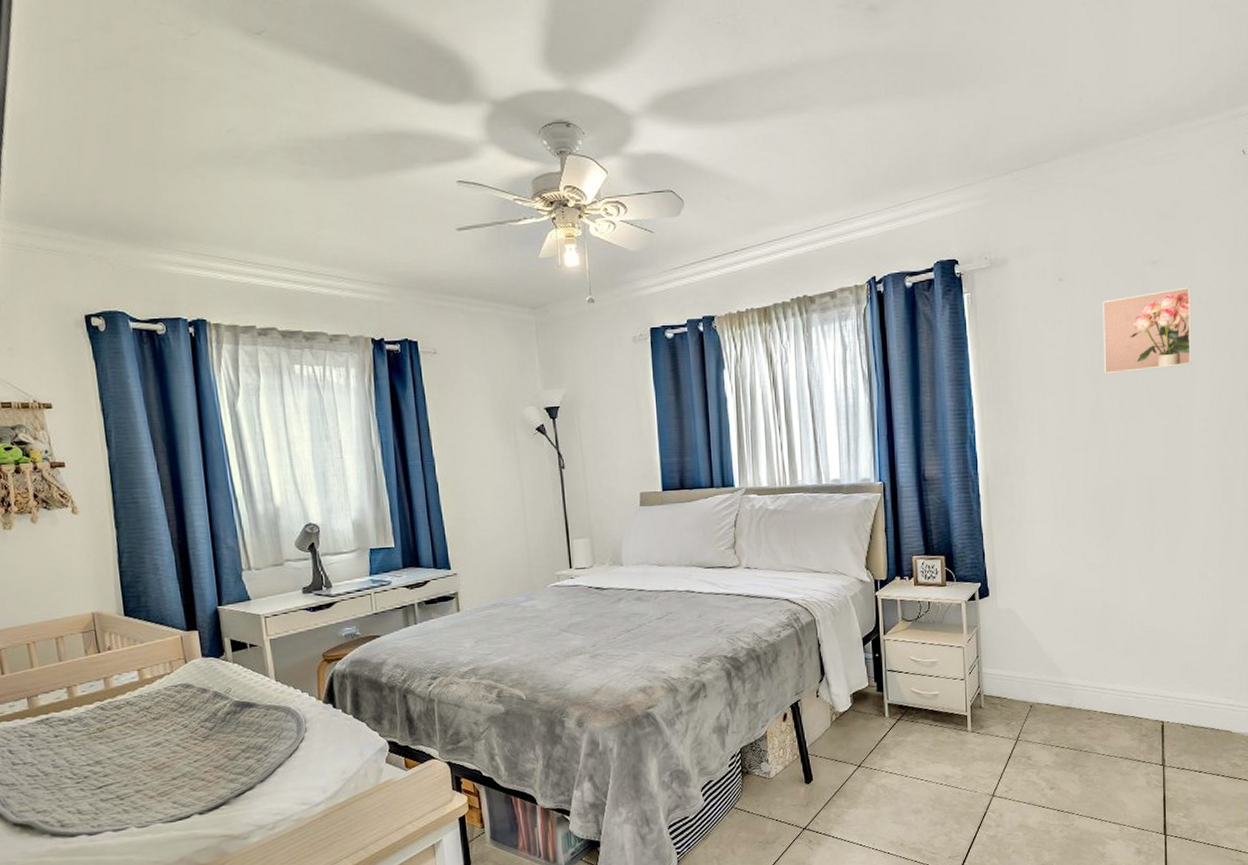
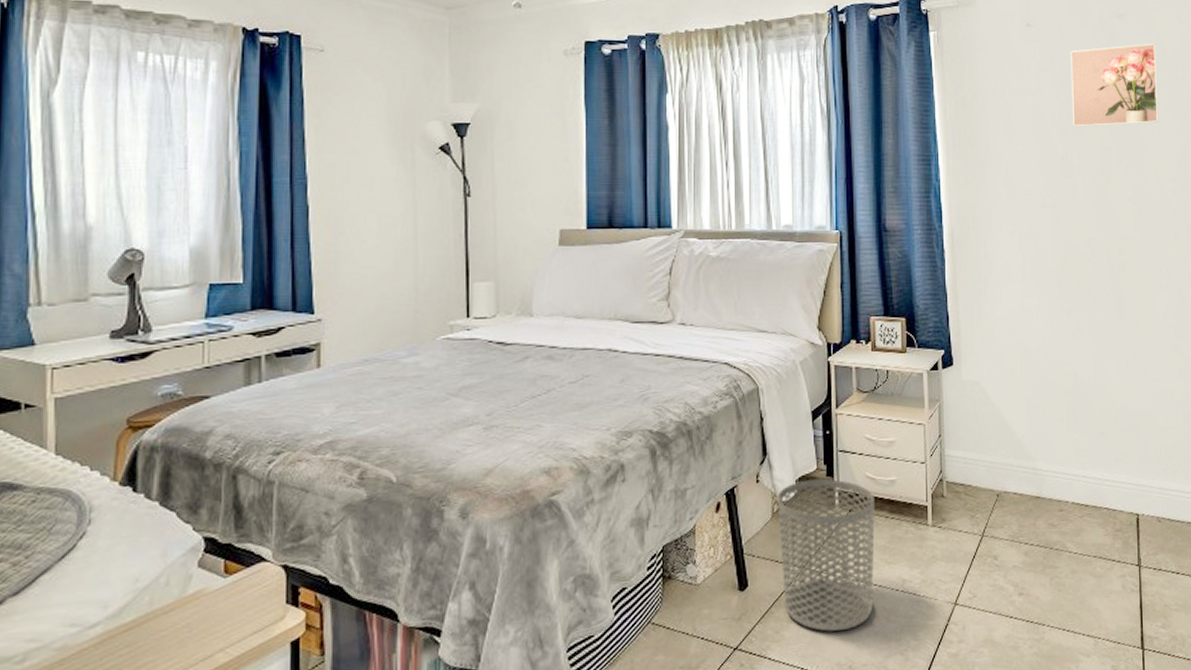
waste bin: none [835,693,921,817] -> present [777,479,875,632]

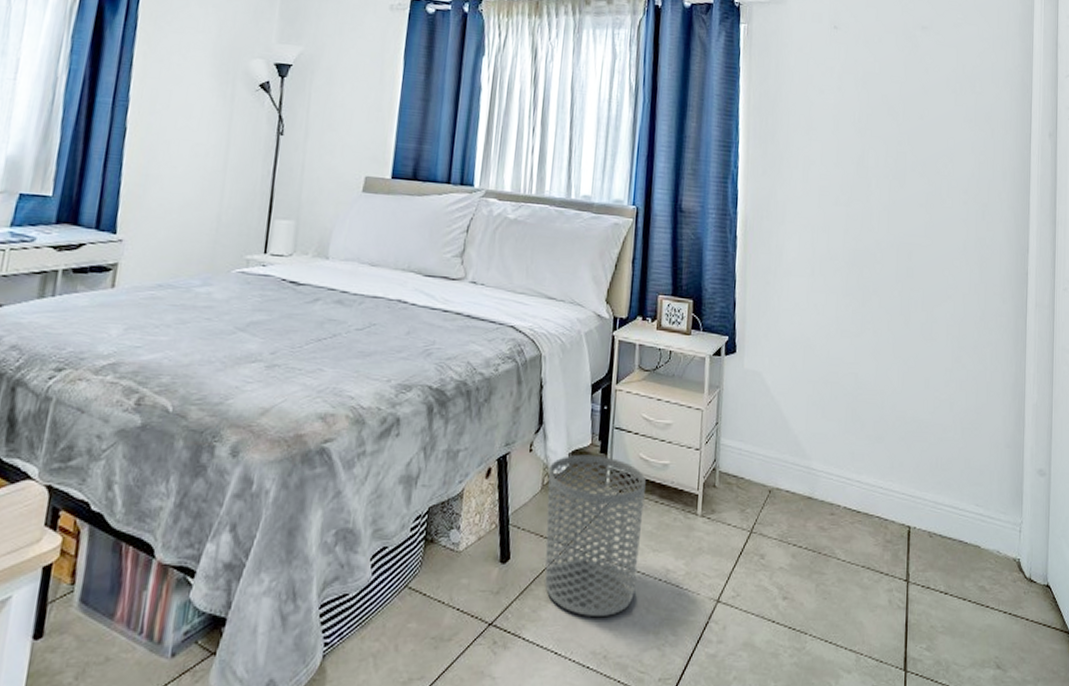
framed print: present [1070,43,1159,127] -> none [871,55,956,134]

